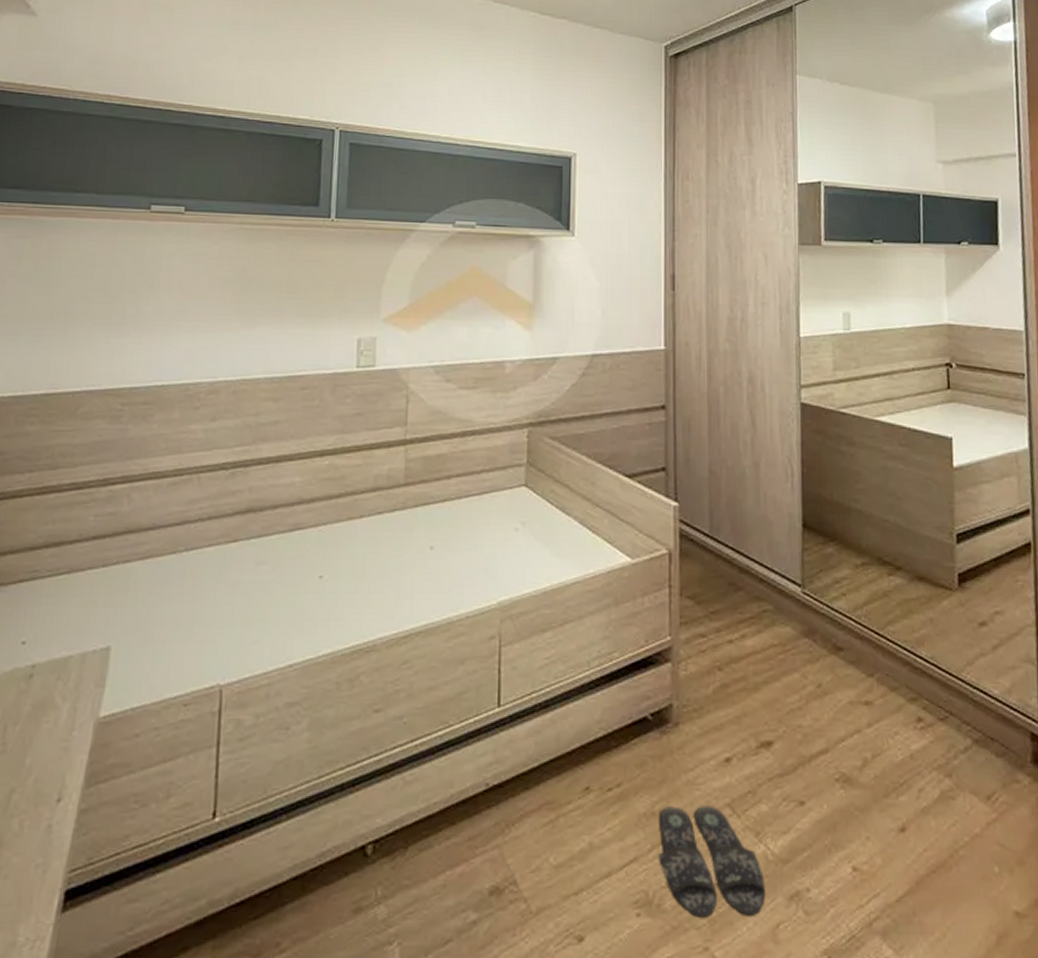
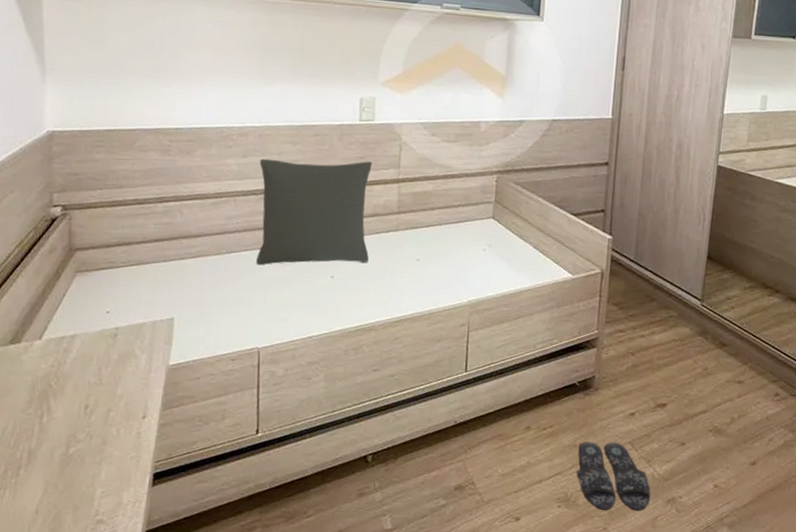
pillow: none [223,418,372,564] -> present [256,158,372,265]

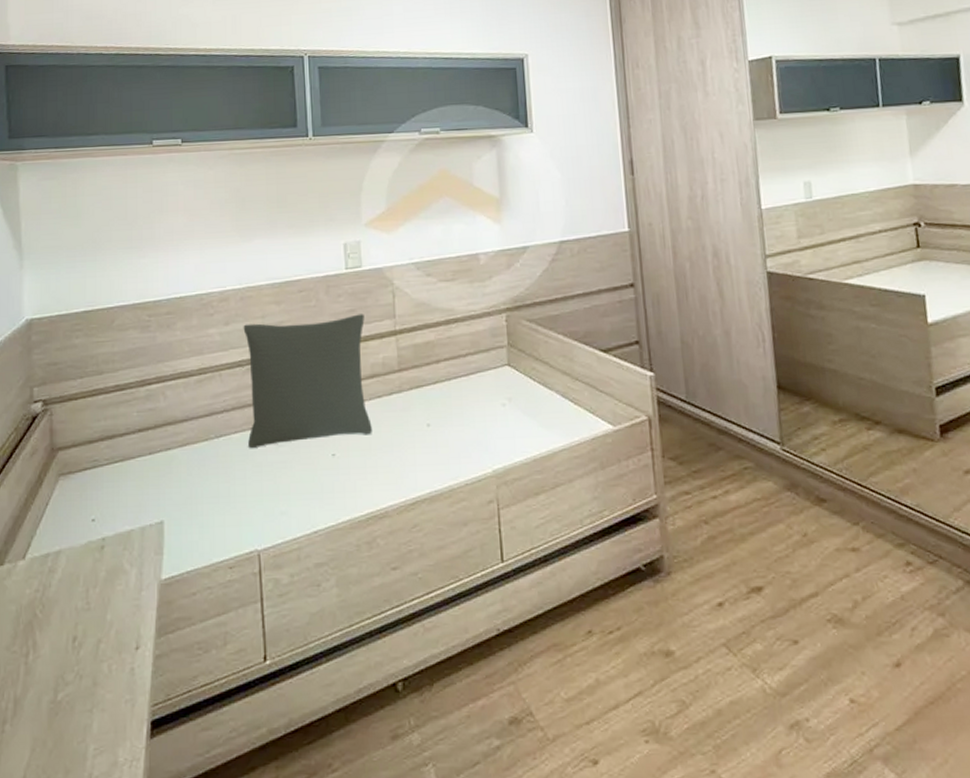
slippers: present [576,441,651,511] -> none [658,645,766,744]

